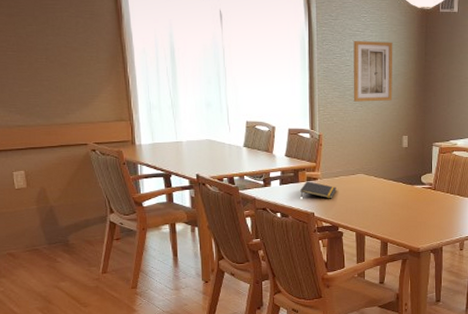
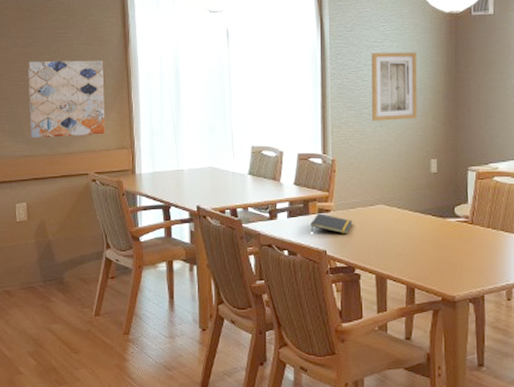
wall art: none [14,31,102,109] -> present [27,60,105,139]

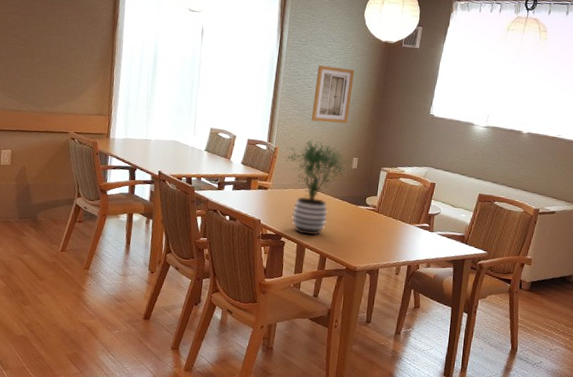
wall art: present [27,60,105,139] -> none [20,28,93,101]
notepad: present [310,213,353,234] -> none [250,189,285,209]
potted plant: none [346,144,430,263] -> present [285,140,352,236]

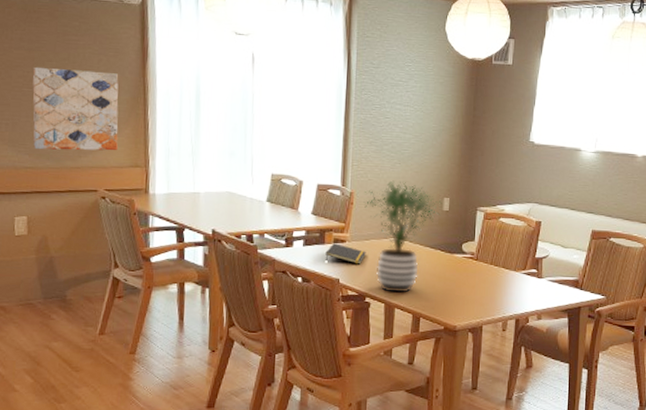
wall art: none [20,28,93,101] -> present [32,66,119,151]
notepad: none [250,189,285,209] -> present [325,243,366,265]
wall art: present [311,65,355,124] -> none [391,90,439,159]

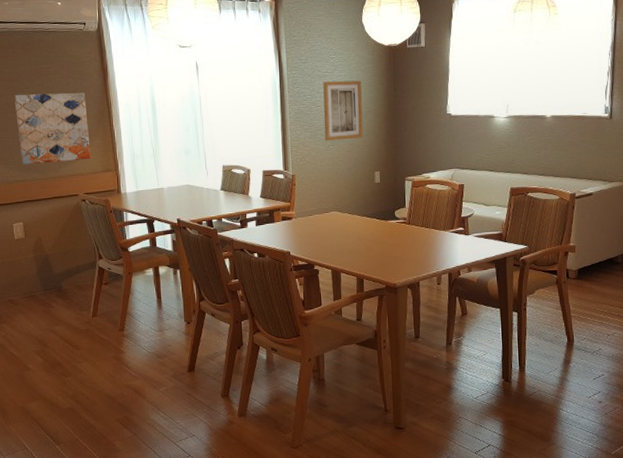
notepad: present [325,243,366,265] -> none [276,221,311,238]
potted plant: present [363,180,443,293] -> none [304,161,374,260]
wall art: none [391,90,439,159] -> present [323,80,363,141]

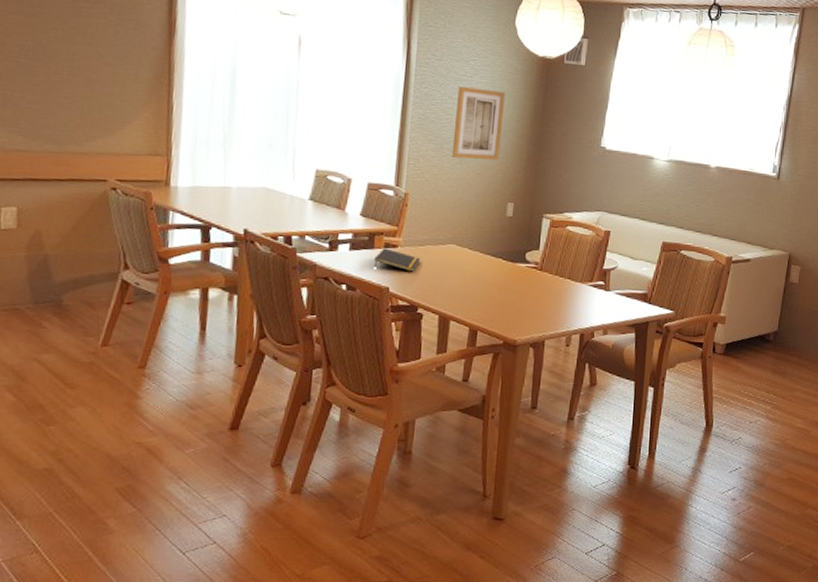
wall art: present [14,92,91,165] -> none [28,34,139,137]
notepad: none [276,221,311,238] -> present [374,248,420,272]

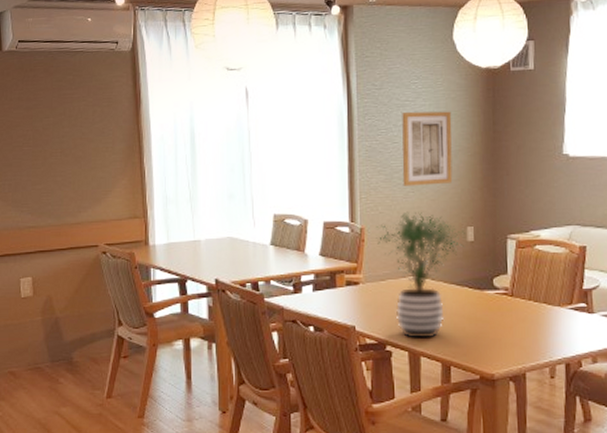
notepad: present [374,248,420,272] -> none [338,286,383,309]
potted plant: none [419,182,506,304] -> present [376,211,466,339]

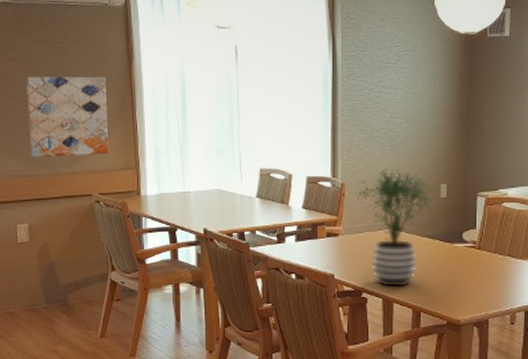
wall art: none [31,123,116,208] -> present [26,76,109,158]
wall art: present [402,111,453,186] -> none [382,73,431,145]

